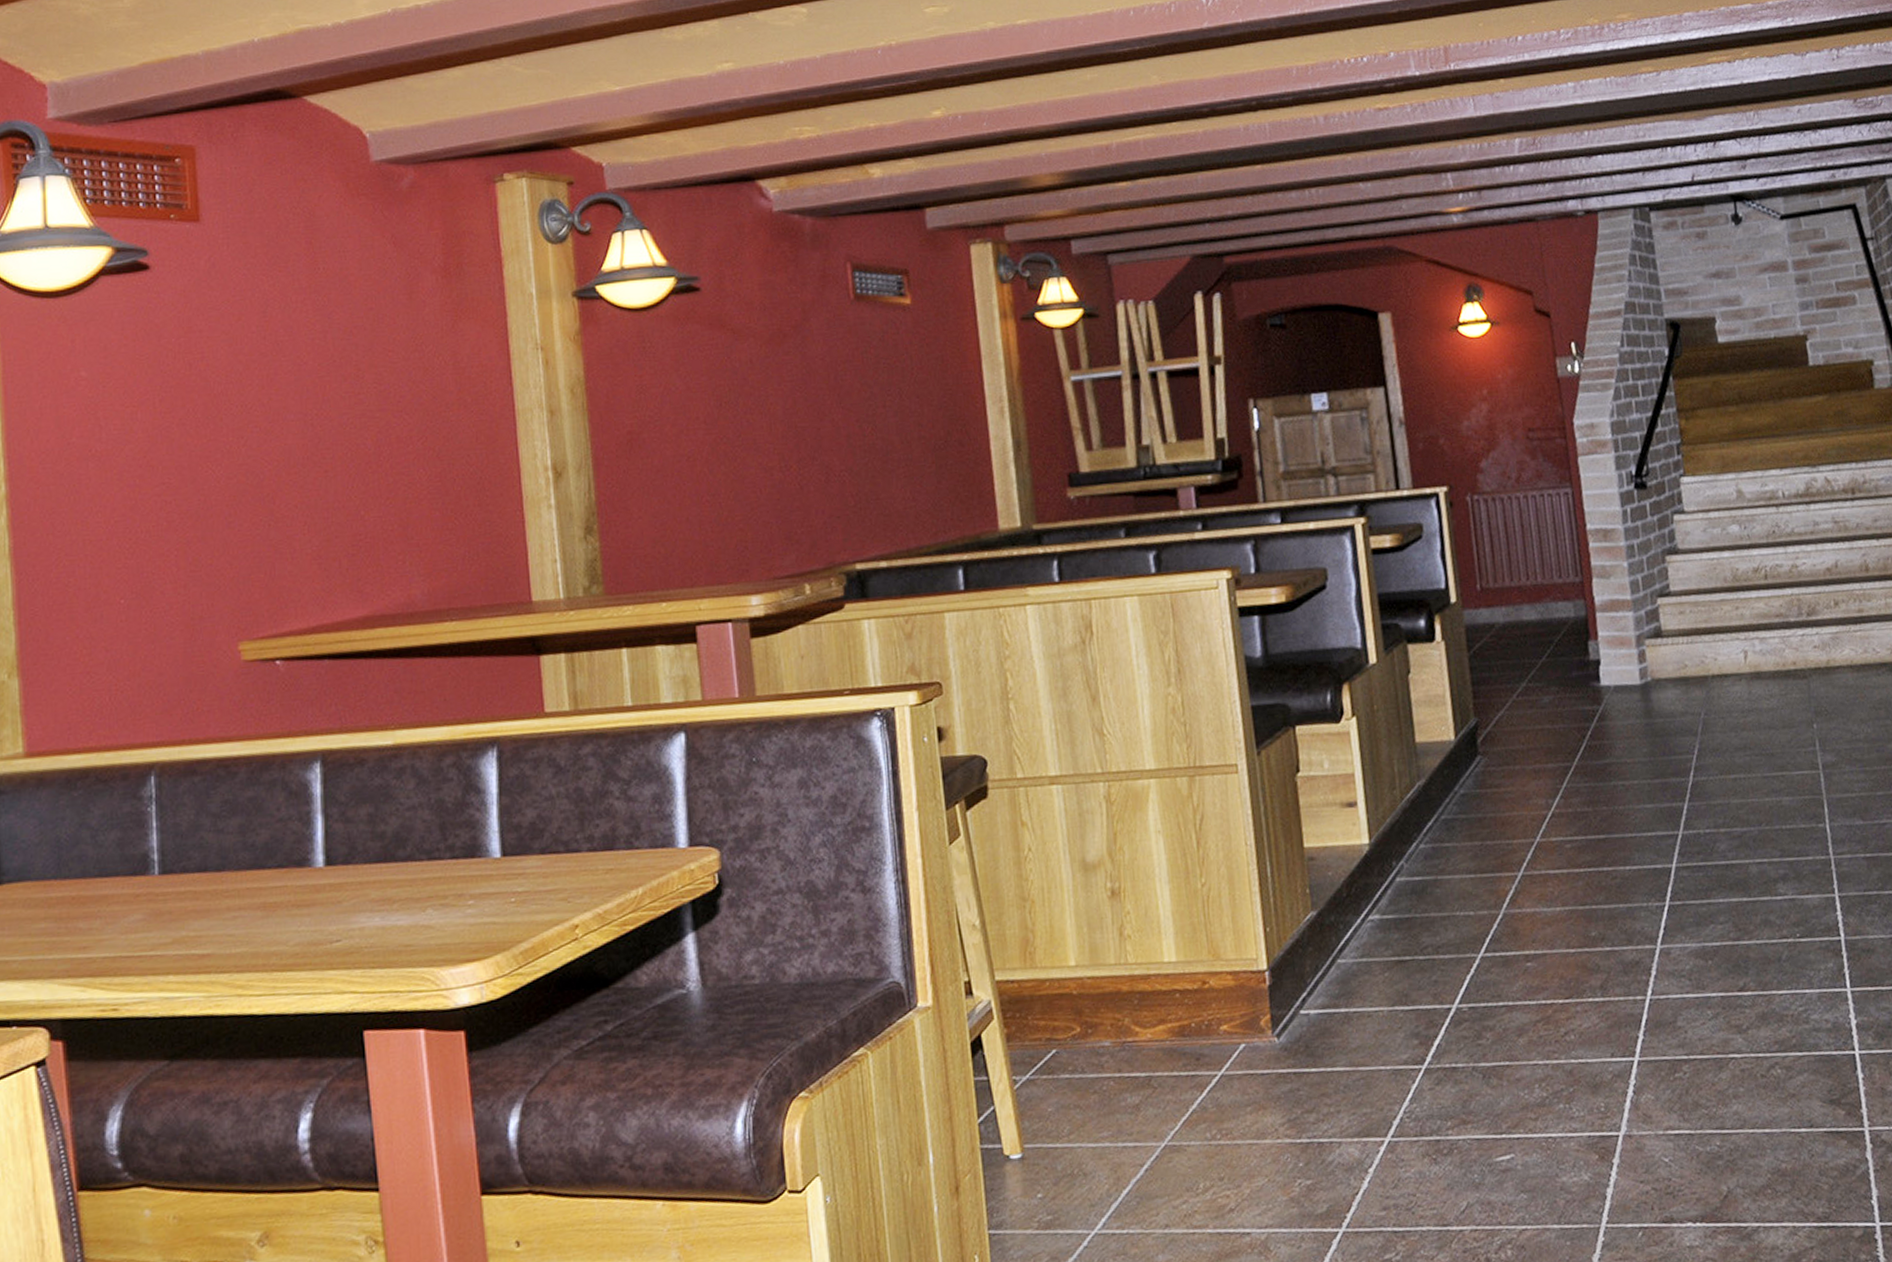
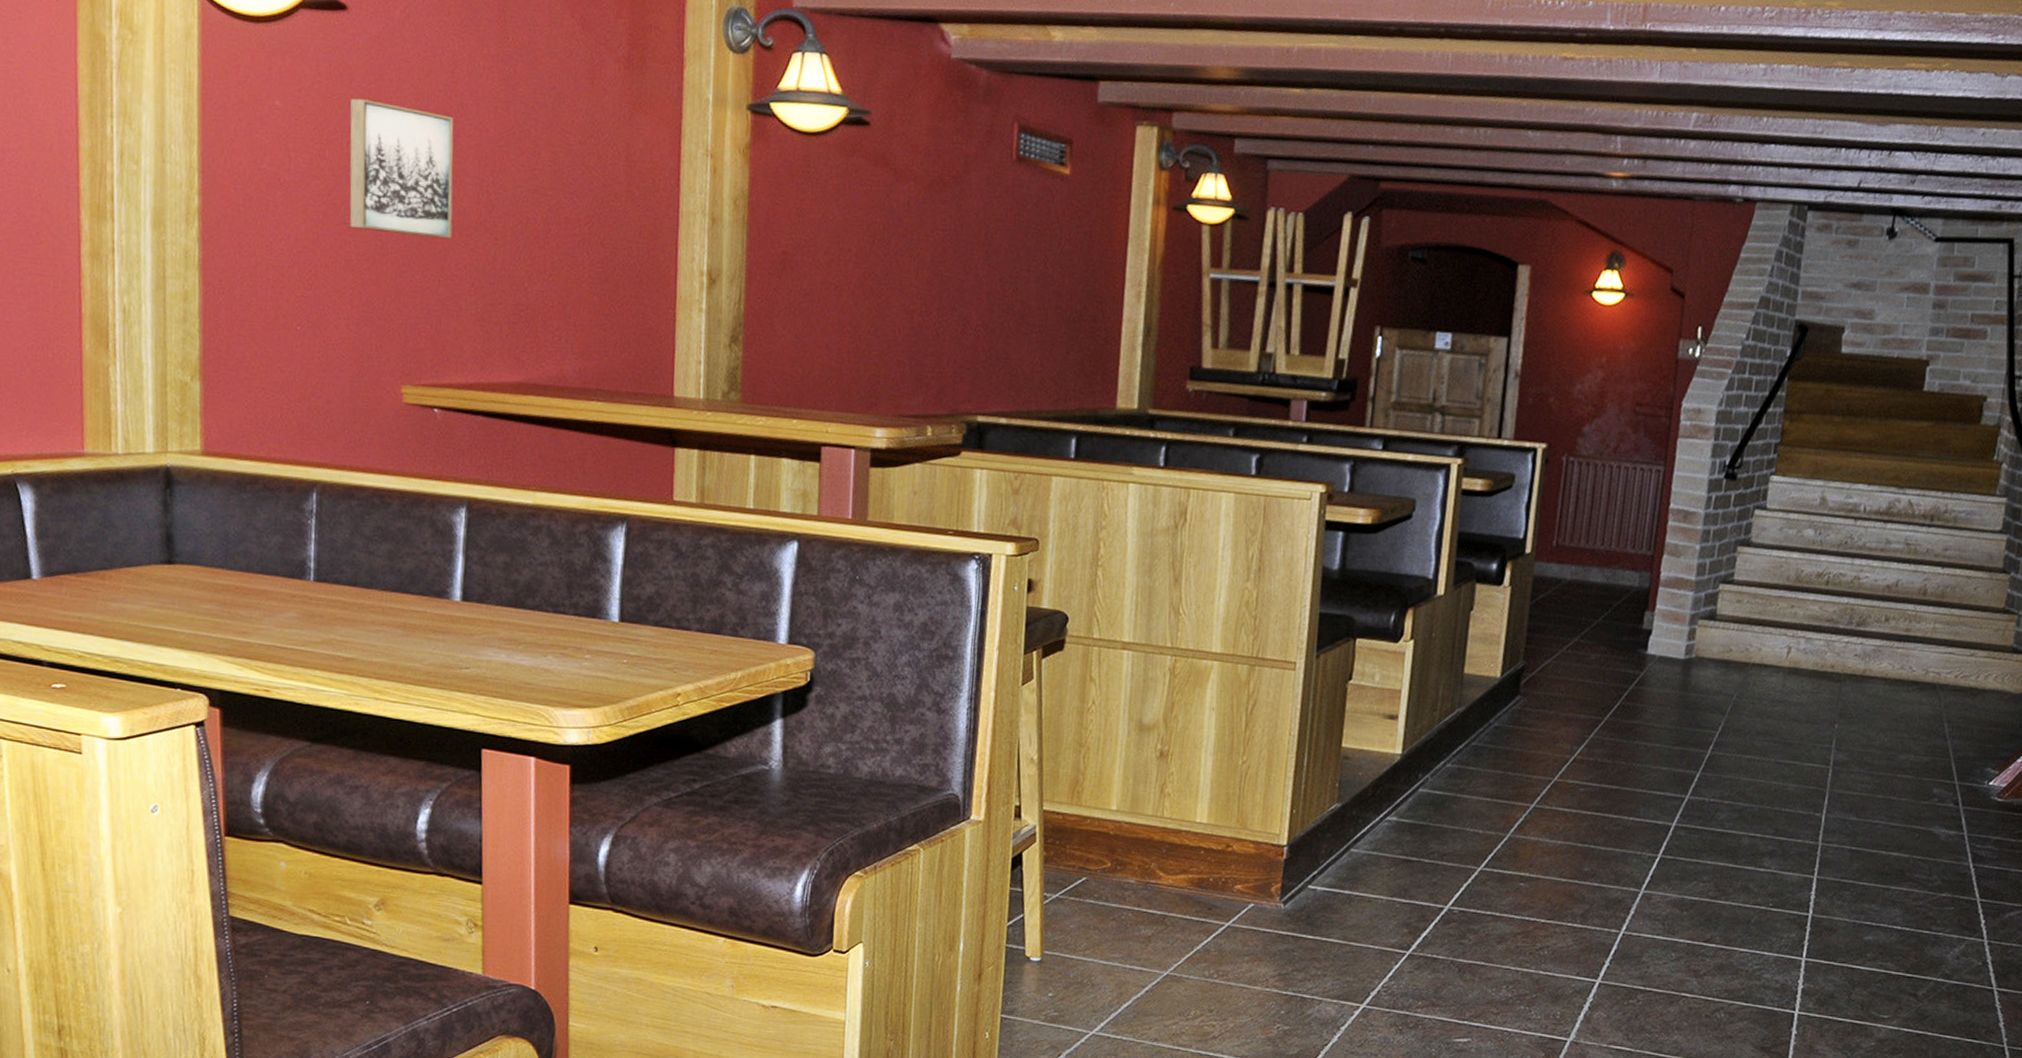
wall art: none [160,354,279,487] -> present [349,98,454,239]

